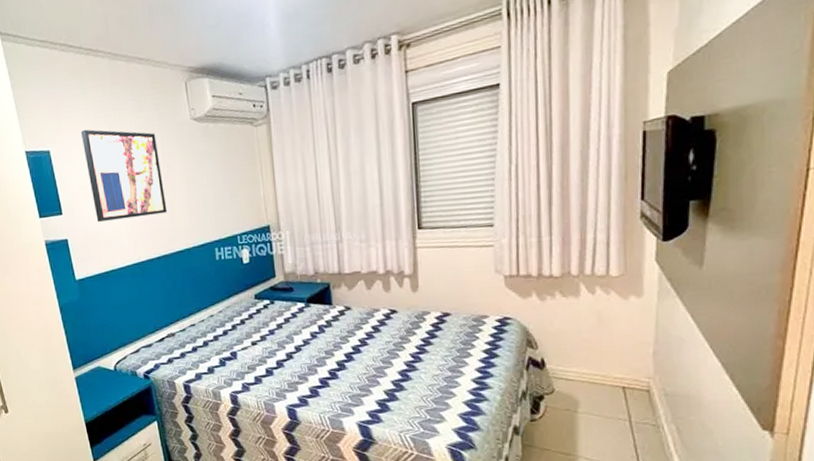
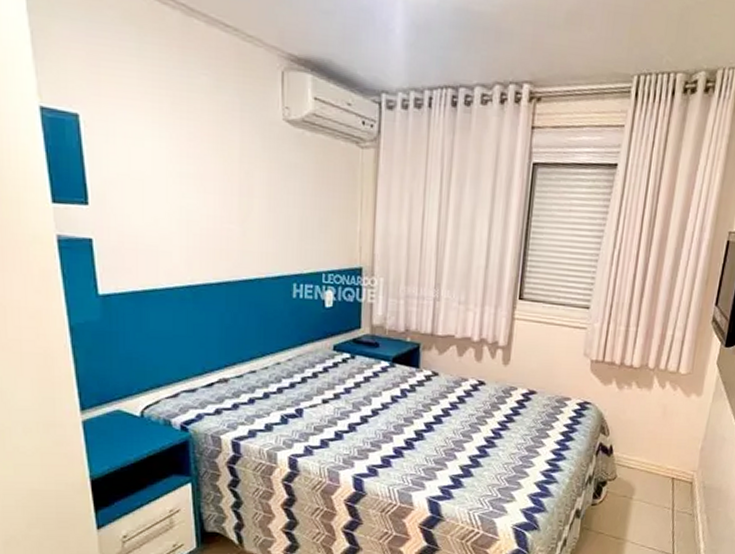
wall art: present [80,129,168,222] -> none [128,97,238,230]

